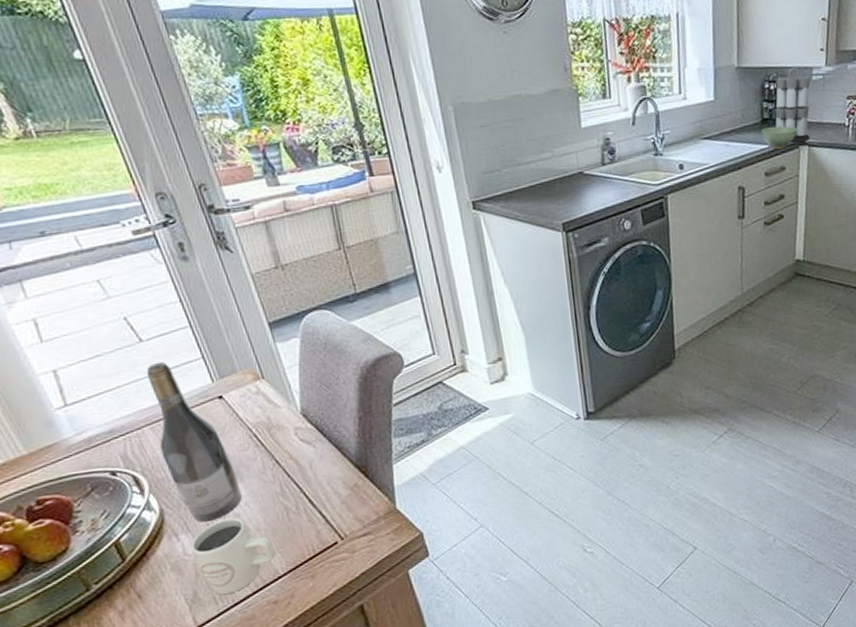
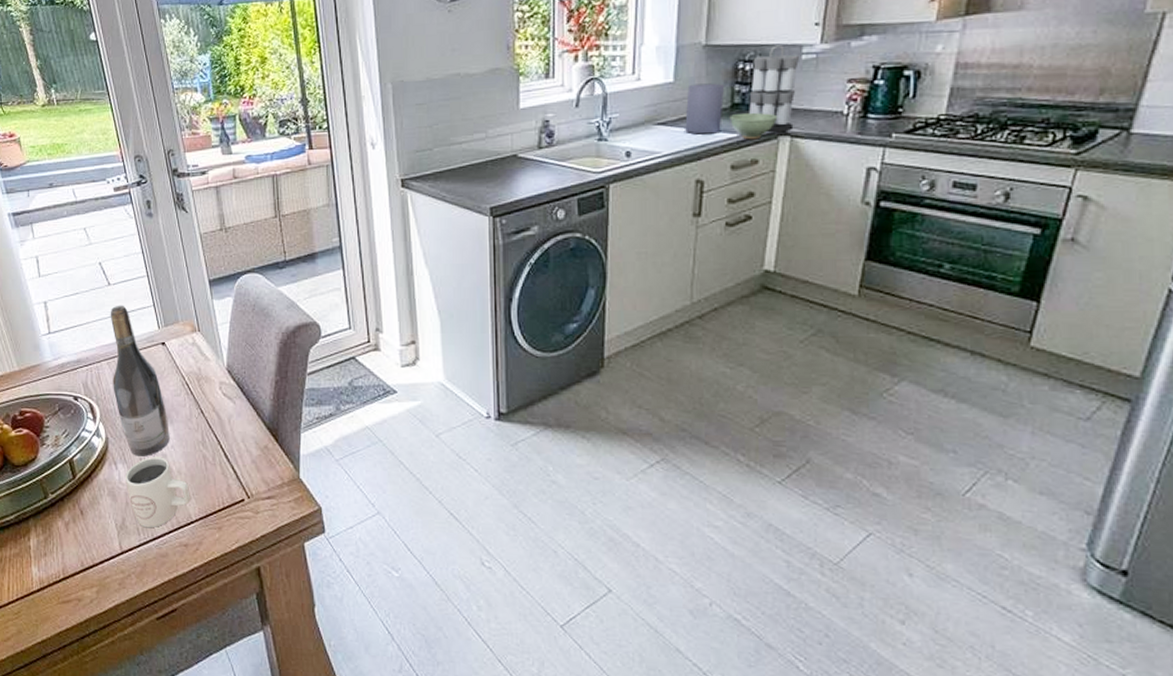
canister: none [725,101,756,147] -> present [685,83,725,135]

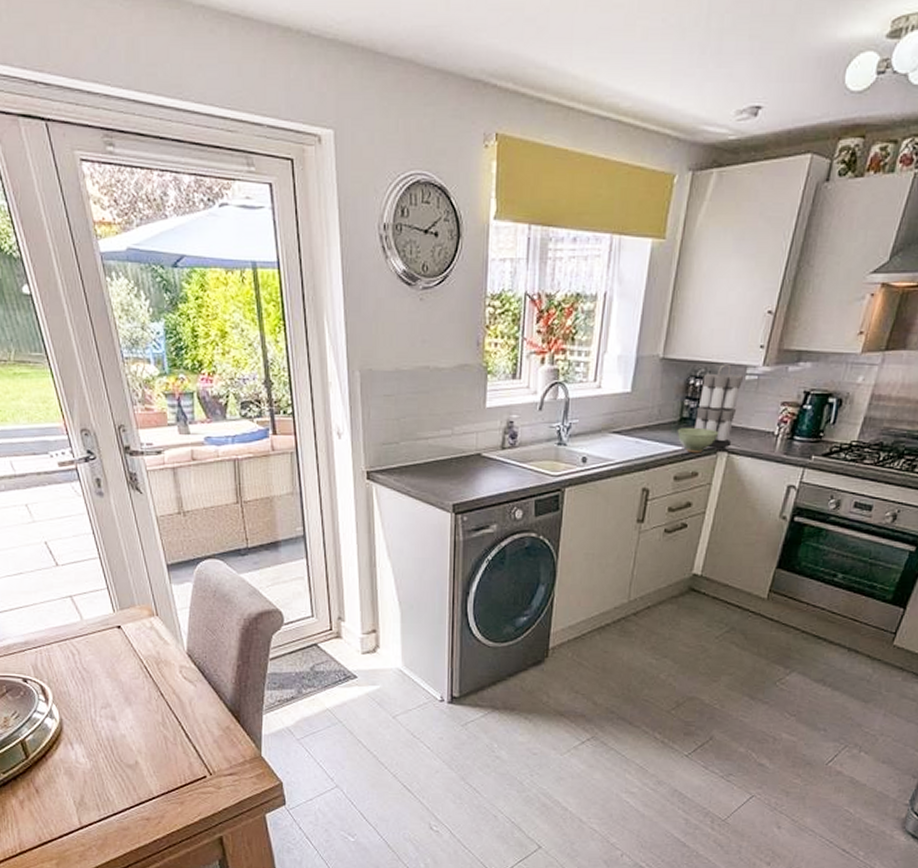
wine bottle: present [110,305,170,456] -> none [59,586,129,737]
mug: present [124,457,192,528] -> none [82,737,153,804]
canister: present [685,83,725,135] -> none [637,396,676,445]

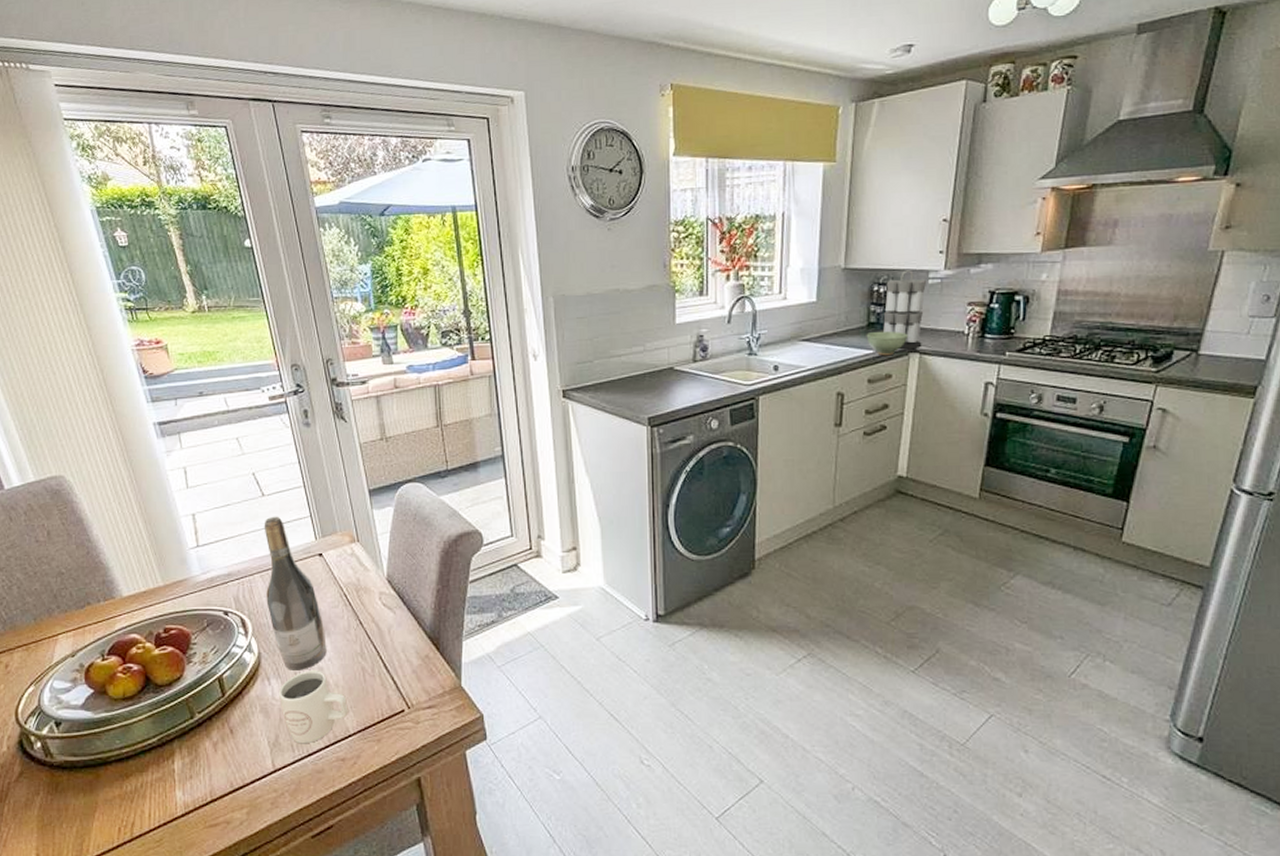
wine bottle: none [59,586,129,737] -> present [264,516,327,670]
mug: none [82,737,153,804] -> present [278,670,350,744]

